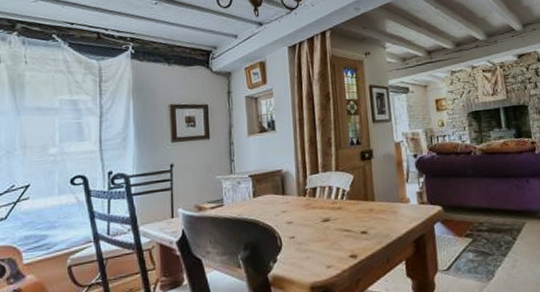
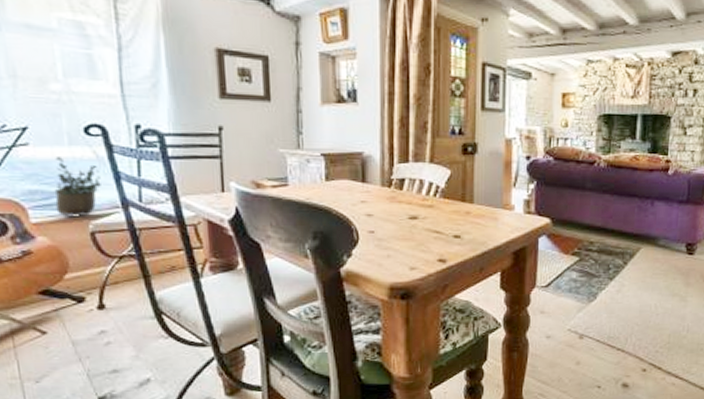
potted plant: none [43,205,79,256] -> present [54,157,101,218]

